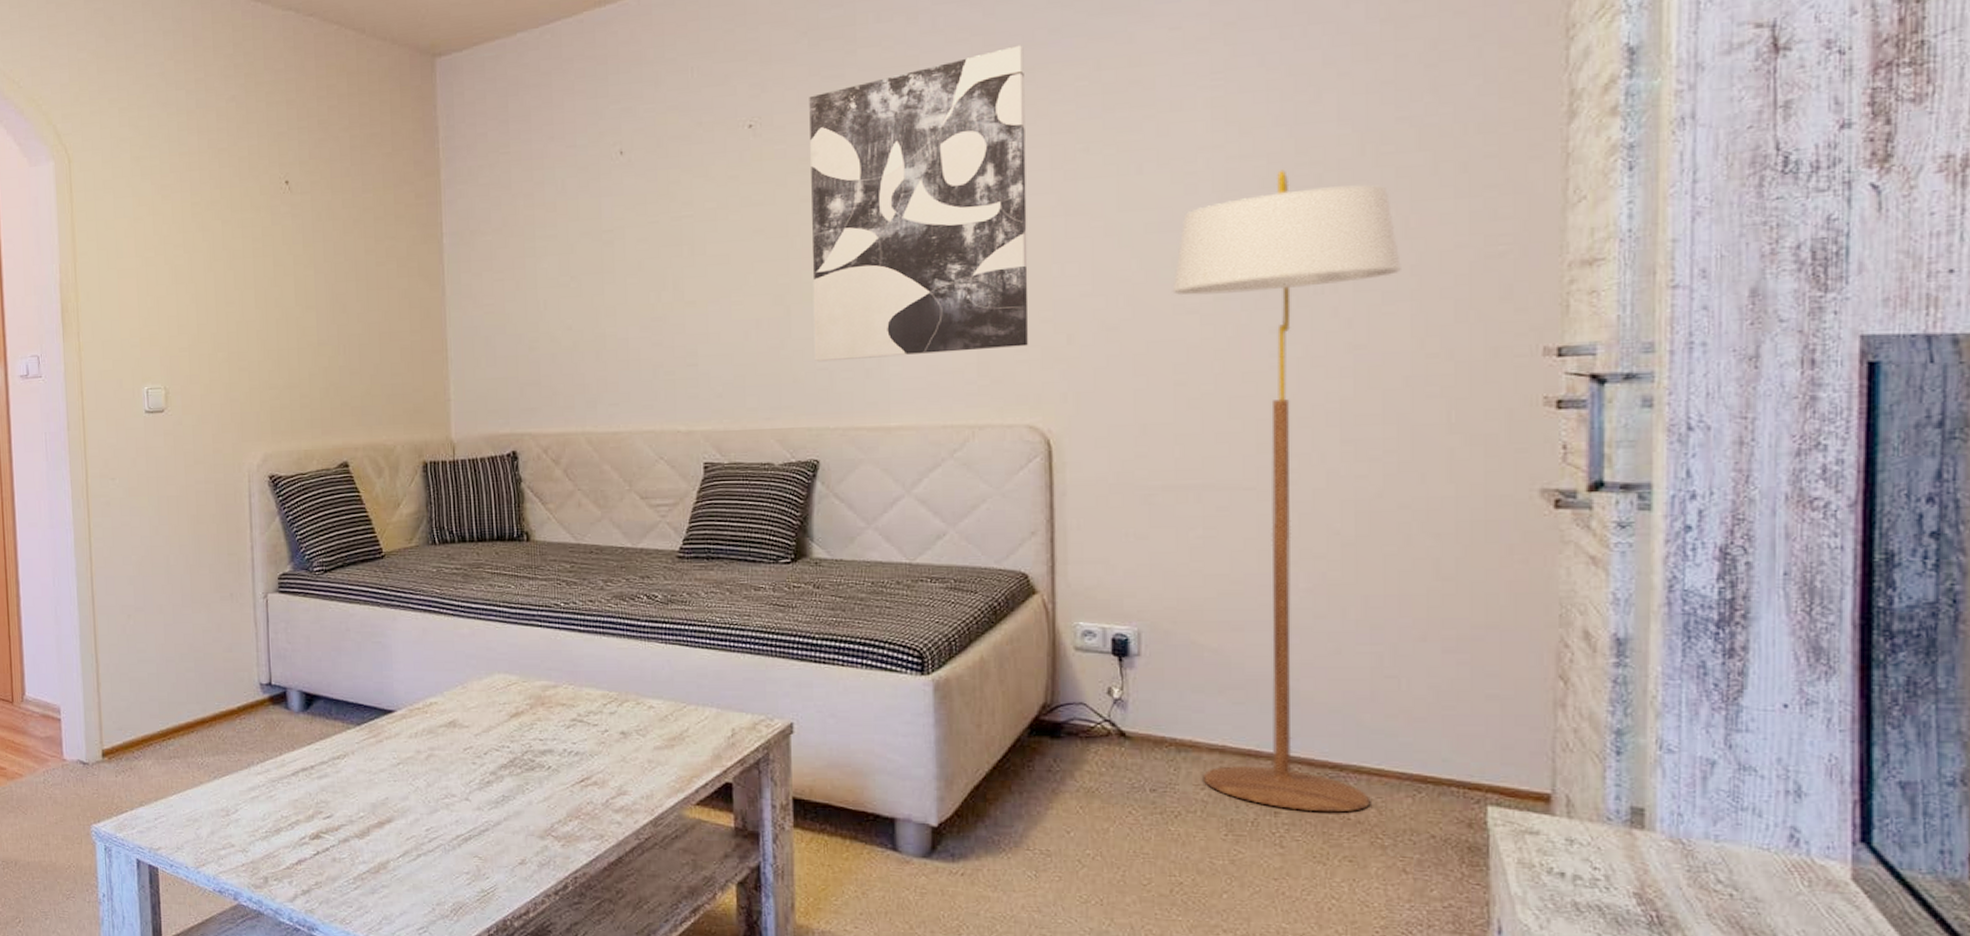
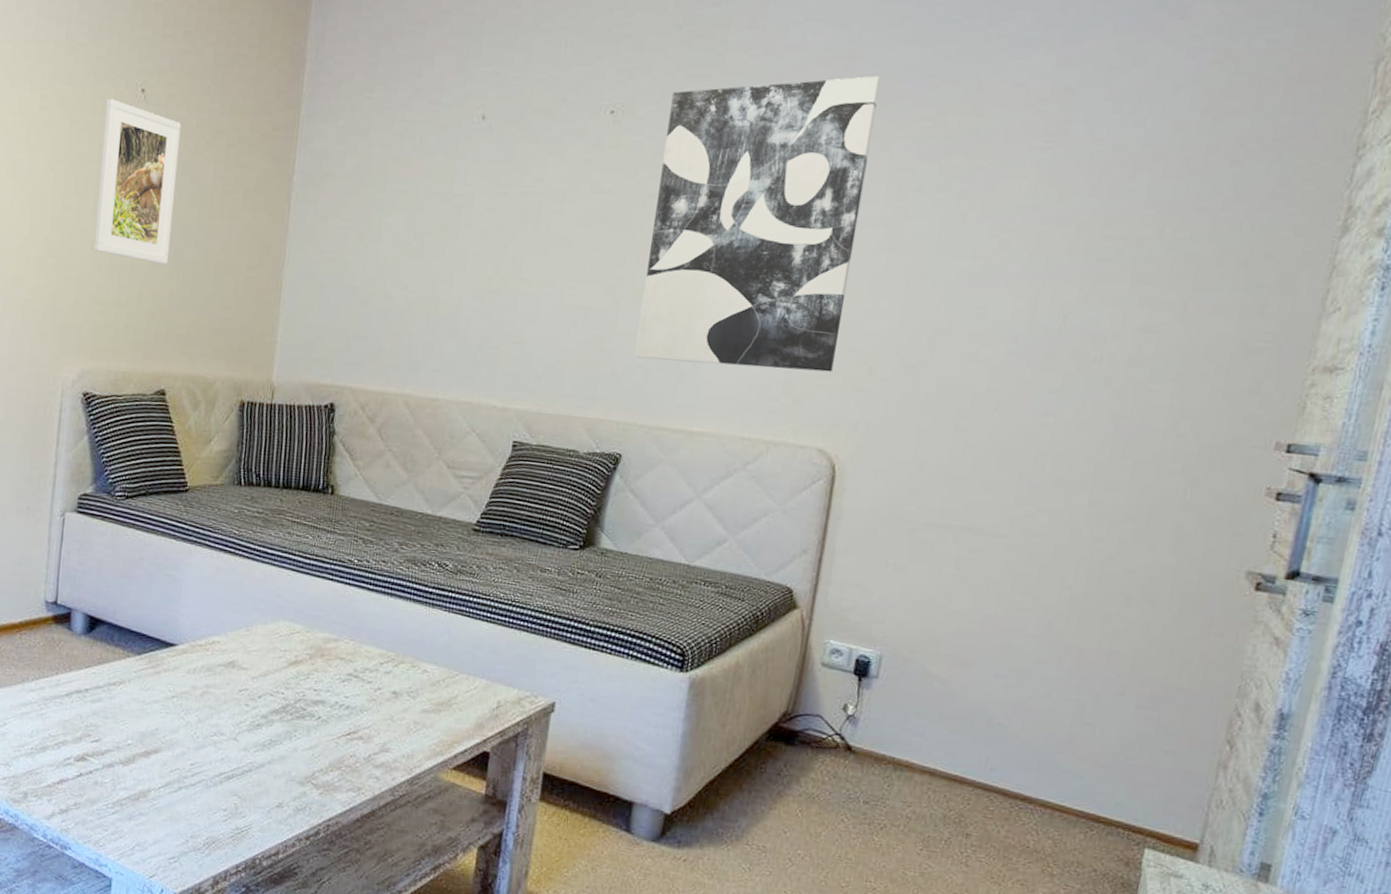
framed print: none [254,194,334,342] -> present [93,98,182,265]
floor lamp: present [1172,169,1401,813] -> none [910,239,1176,842]

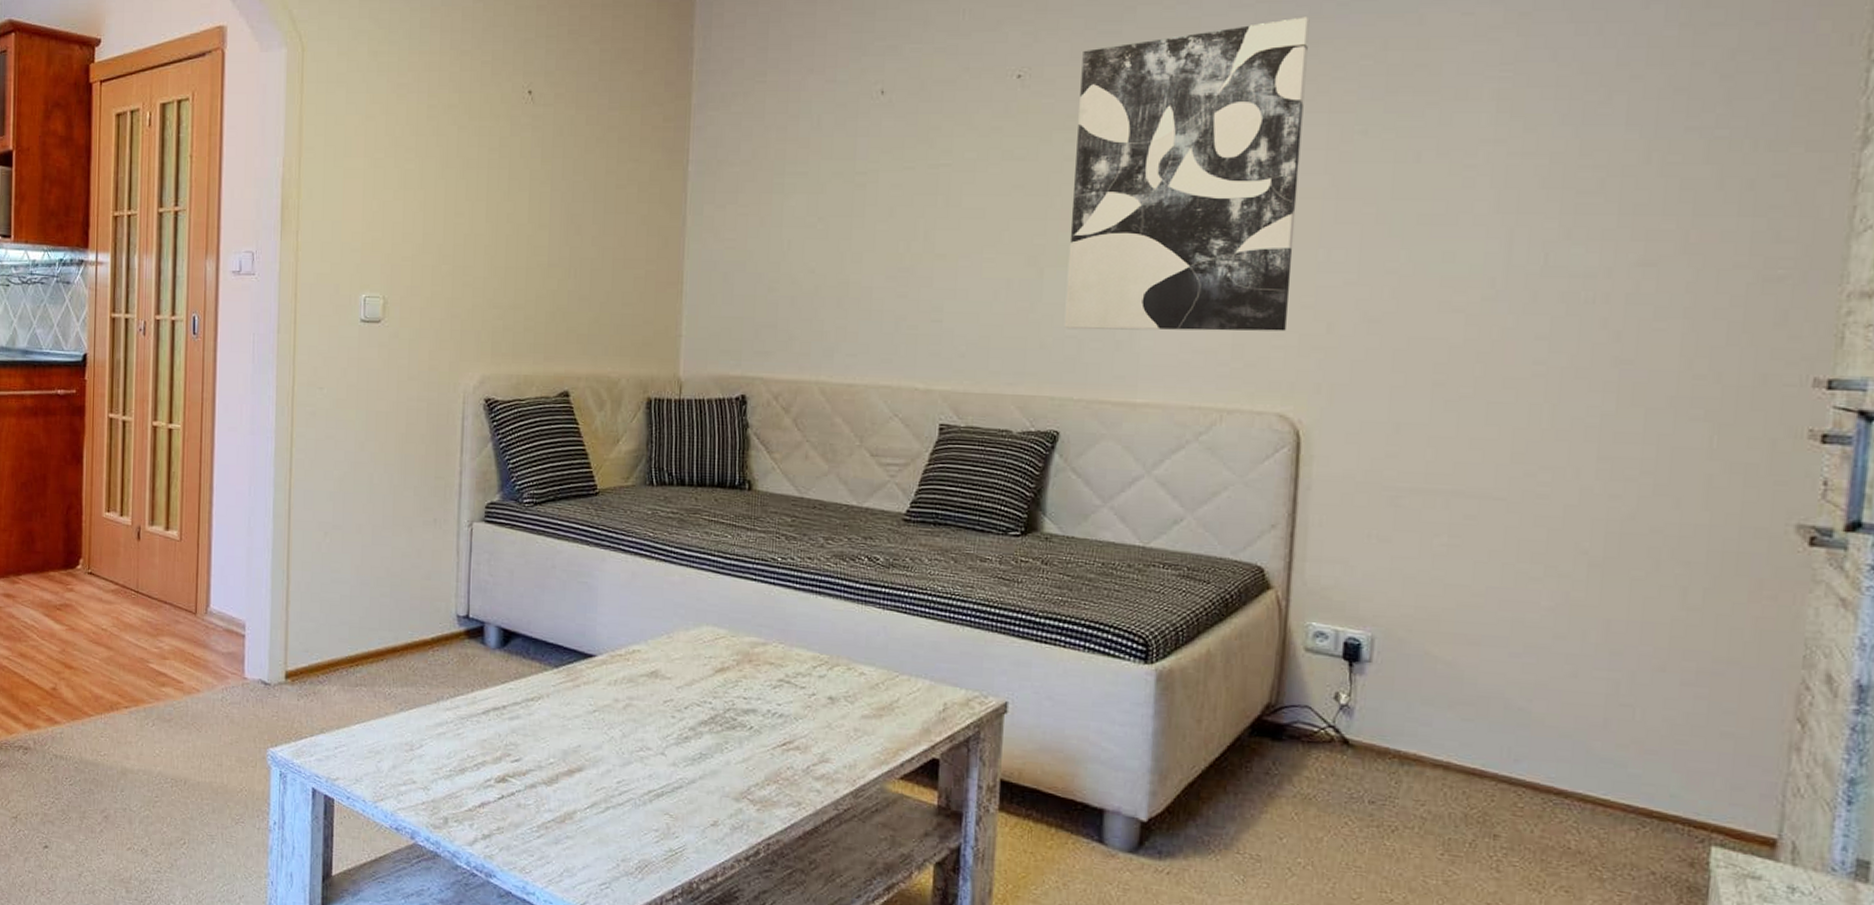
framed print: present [93,98,182,265] -> none [488,103,571,264]

